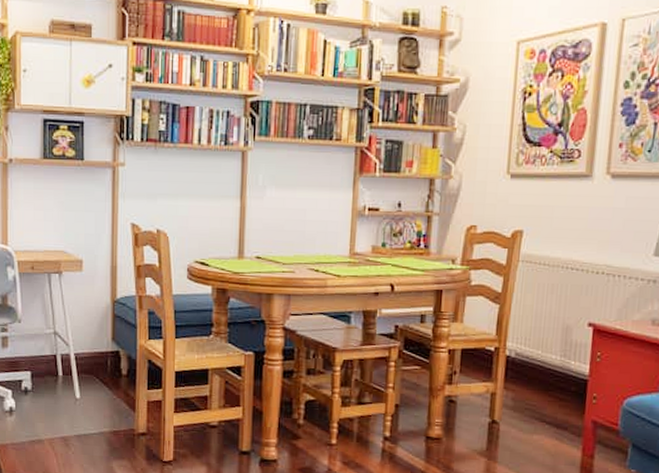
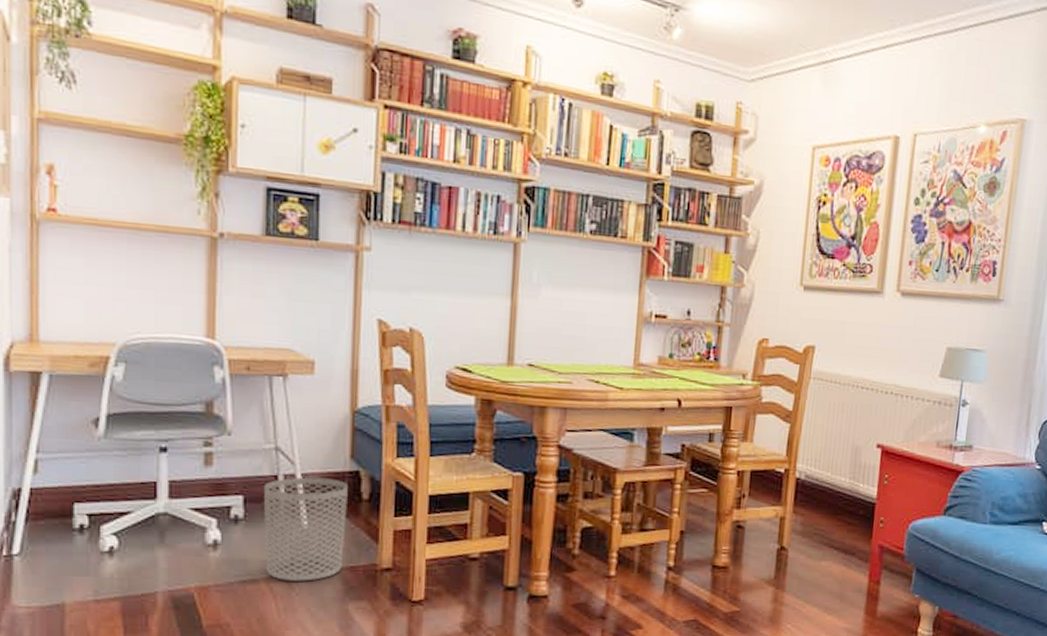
waste bin: none [46,356,110,443] -> present [263,477,348,582]

